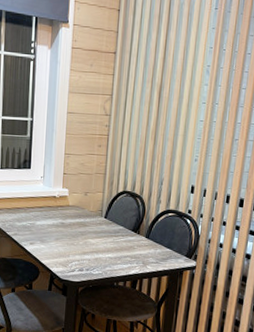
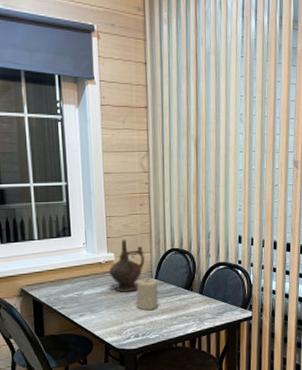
ceremonial vessel: none [62,176,97,228] -> present [109,239,145,292]
candle: none [84,215,107,247] -> present [136,276,159,310]

